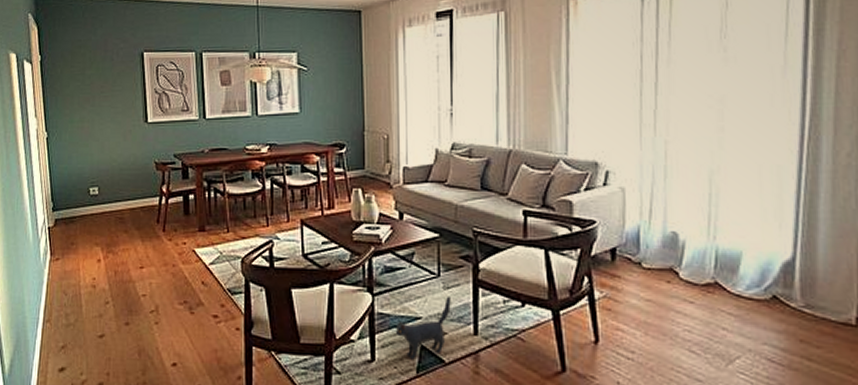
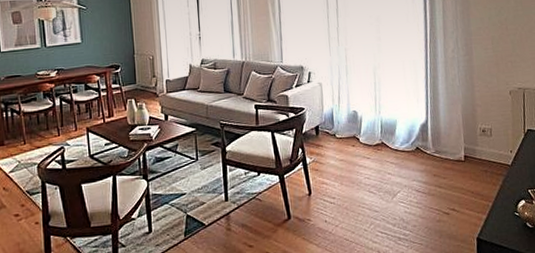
cat: present [395,296,451,360] -> none [166,174,207,227]

